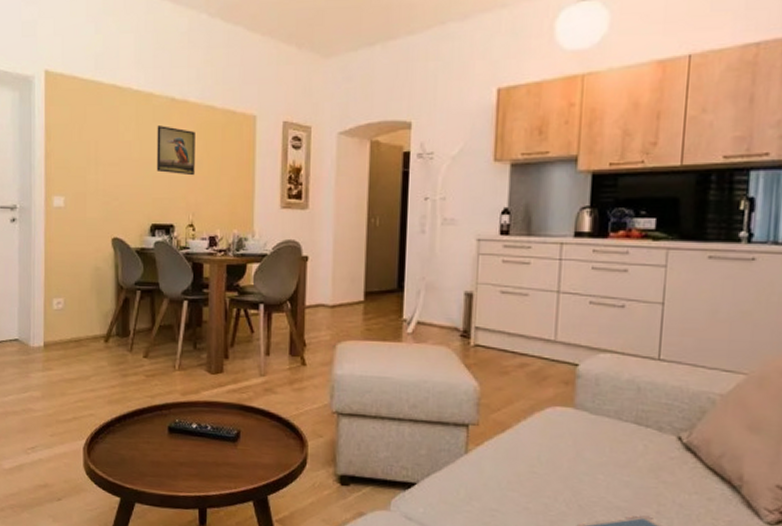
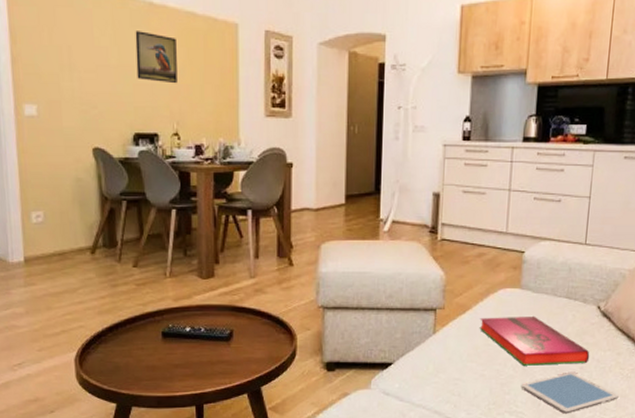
hardback book: none [522,440,669,507] -> present [479,315,590,366]

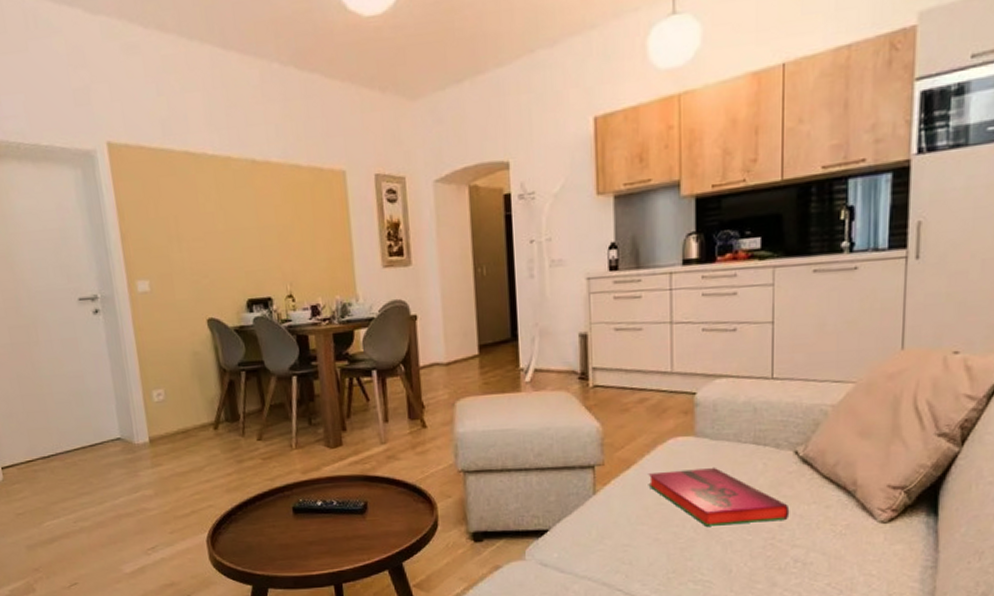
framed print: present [135,31,177,84] -> none [239,191,287,243]
tablet: present [522,371,619,414] -> none [707,531,832,581]

